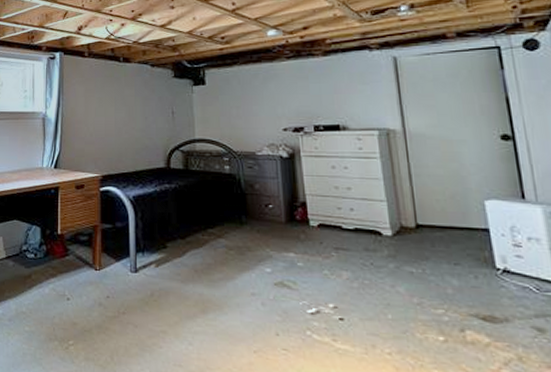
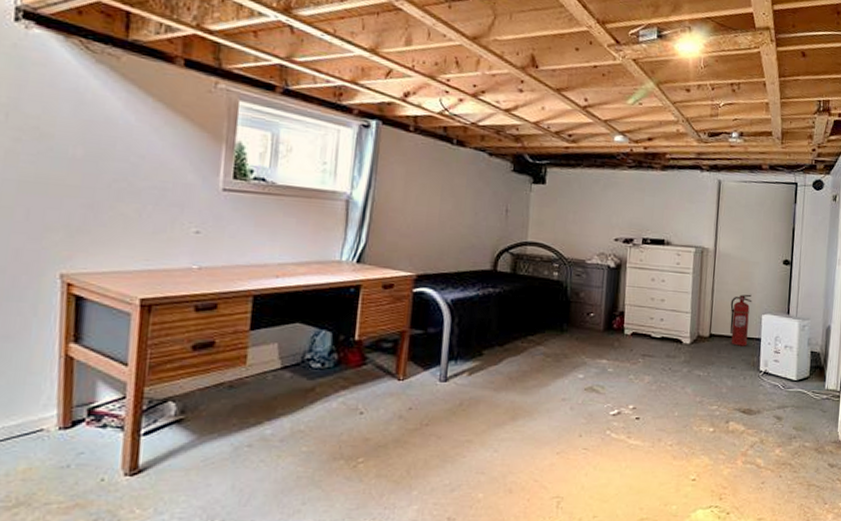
fire extinguisher: none [436,177,471,239] -> present [729,294,752,346]

